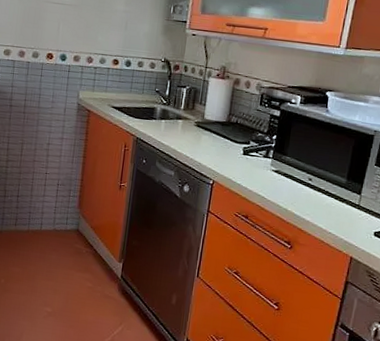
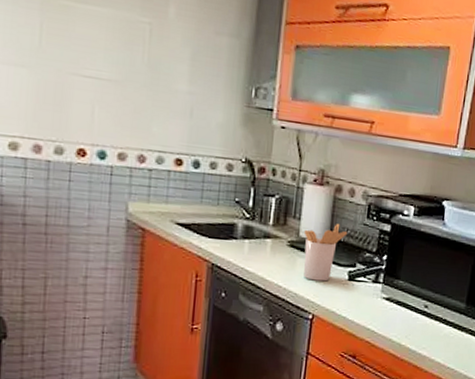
utensil holder: none [207,109,244,155] -> present [303,224,348,282]

